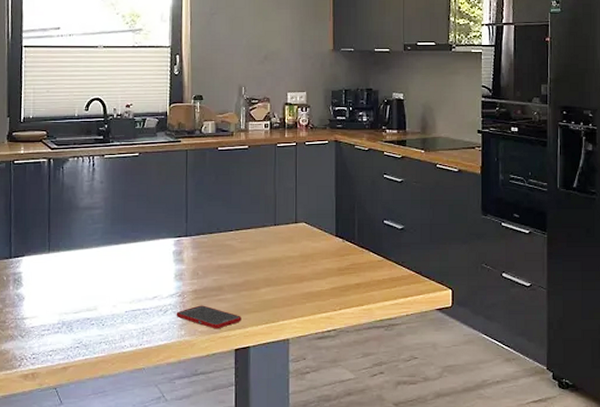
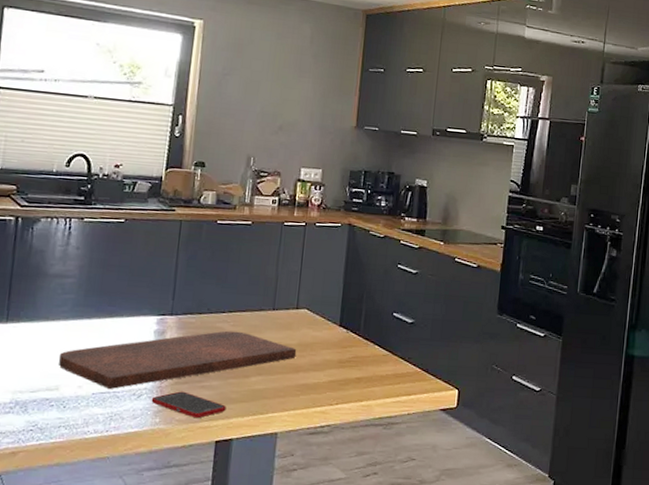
cutting board: none [94,247,299,306] -> present [58,330,297,389]

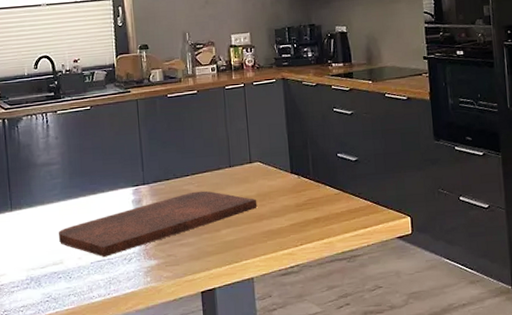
cell phone: present [151,391,226,419] -> none [140,251,205,274]

